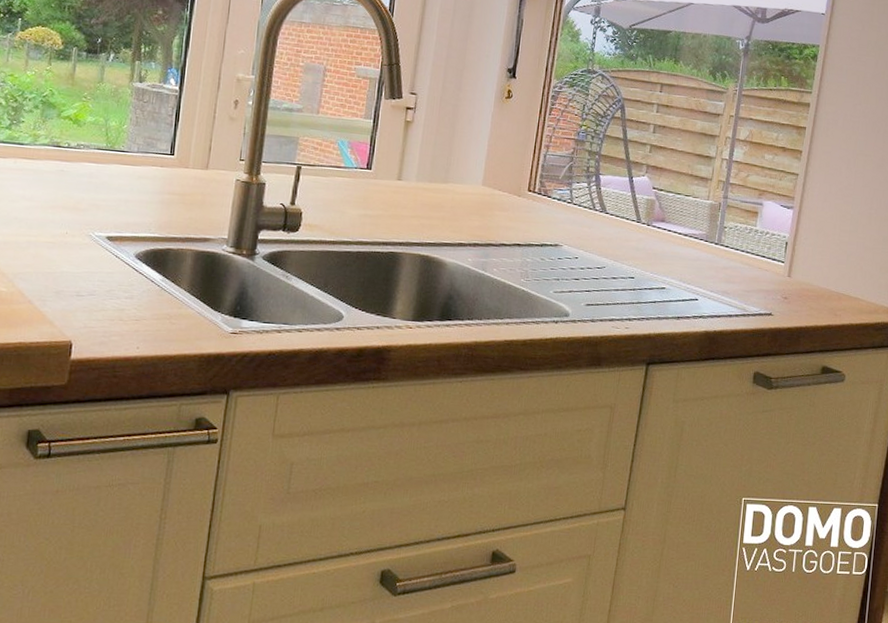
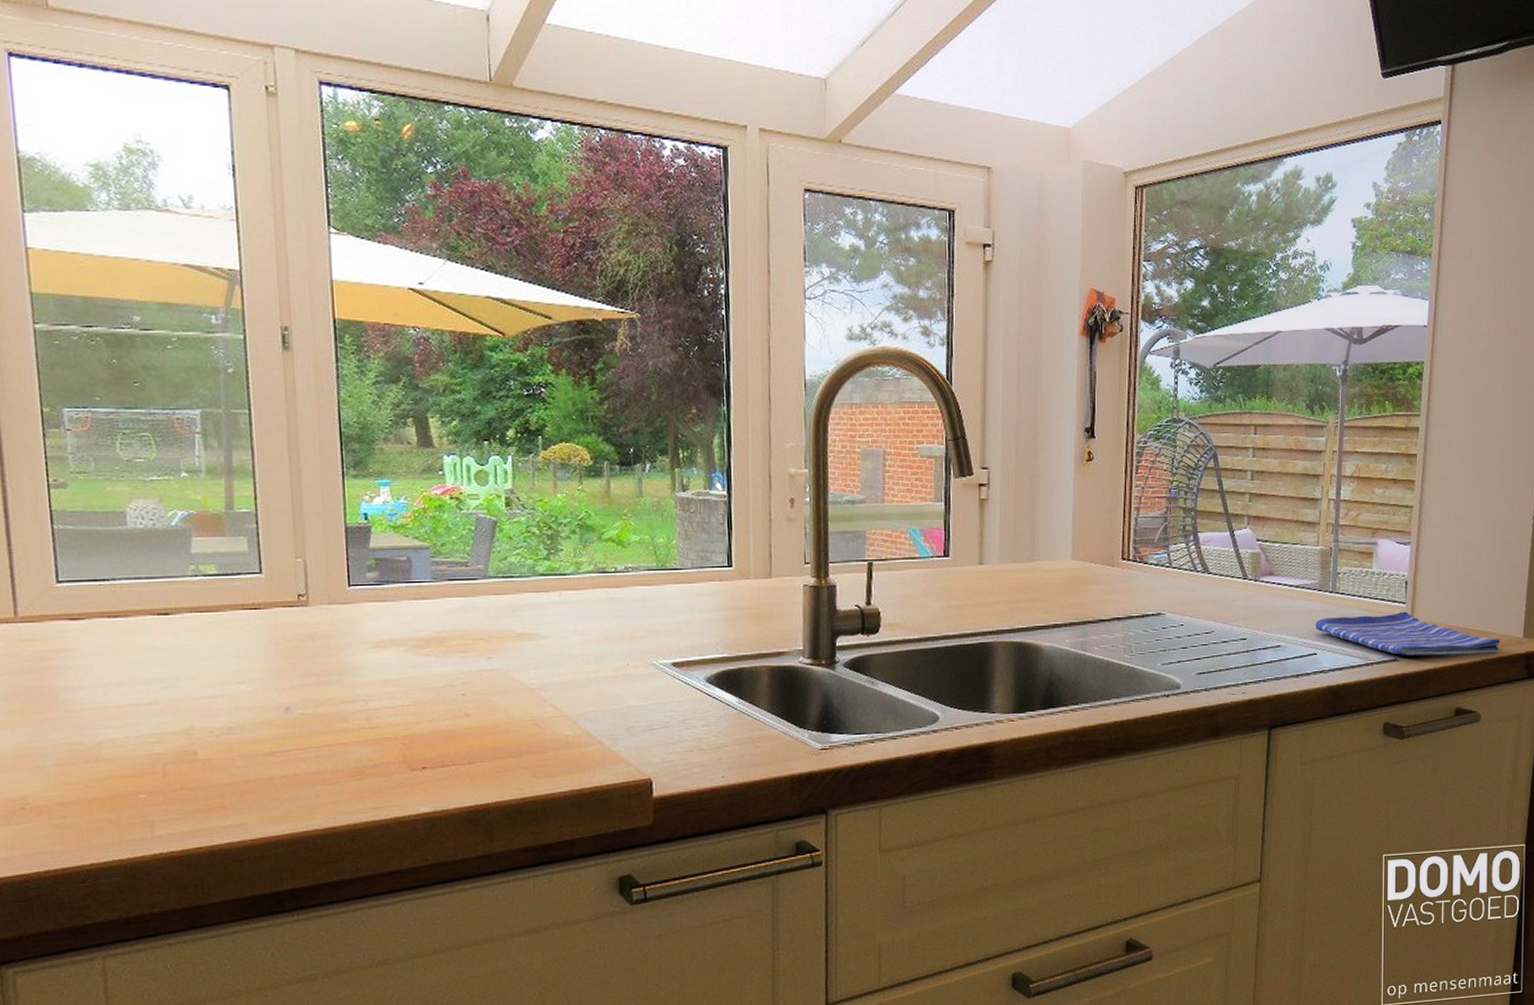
dish towel: none [699,267,870,319] -> present [1315,611,1501,657]

